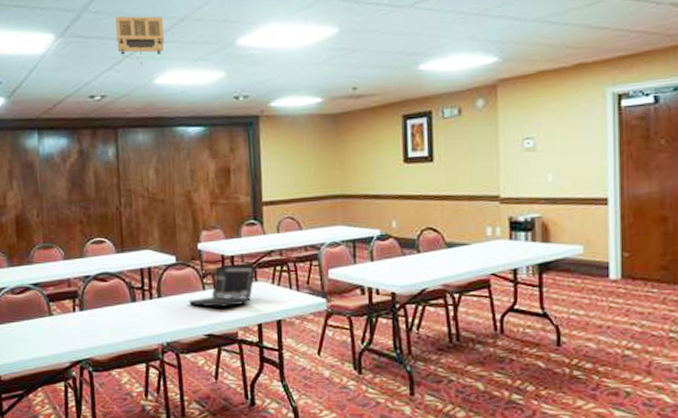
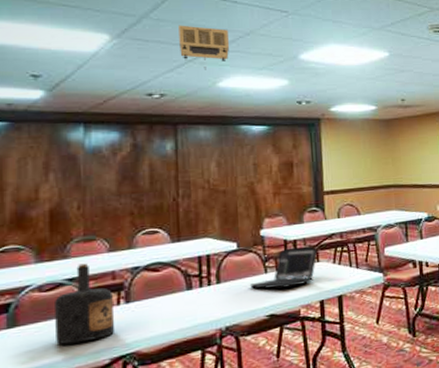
bottle: none [24,270,73,345] -> present [55,263,115,345]

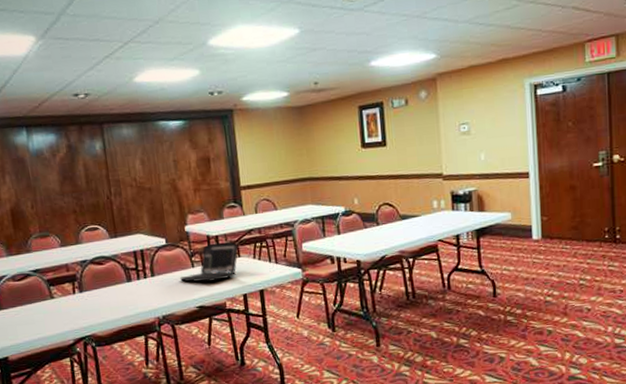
bottle: present [55,263,115,345] -> none [26,257,75,326]
projector: present [178,25,229,70] -> none [93,18,142,66]

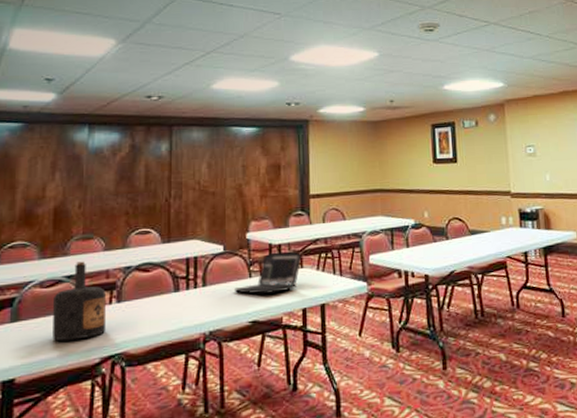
bottle: none [26,257,75,326] -> present [53,261,107,342]

